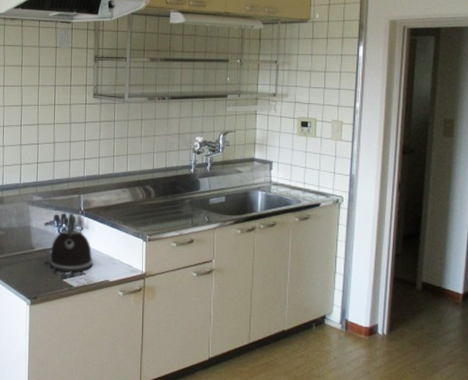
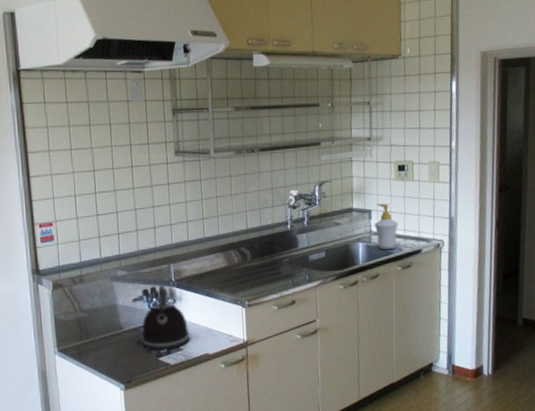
soap bottle: none [274,155,299,201] -> present [374,203,399,250]

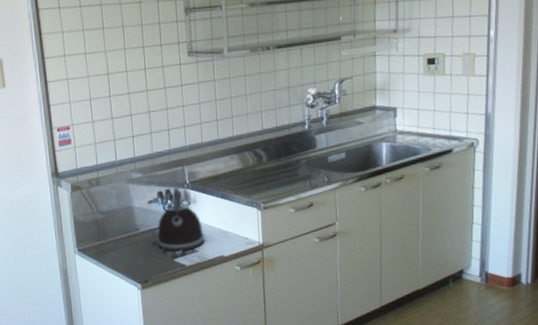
soap bottle: present [374,203,399,250] -> none [399,100,428,151]

